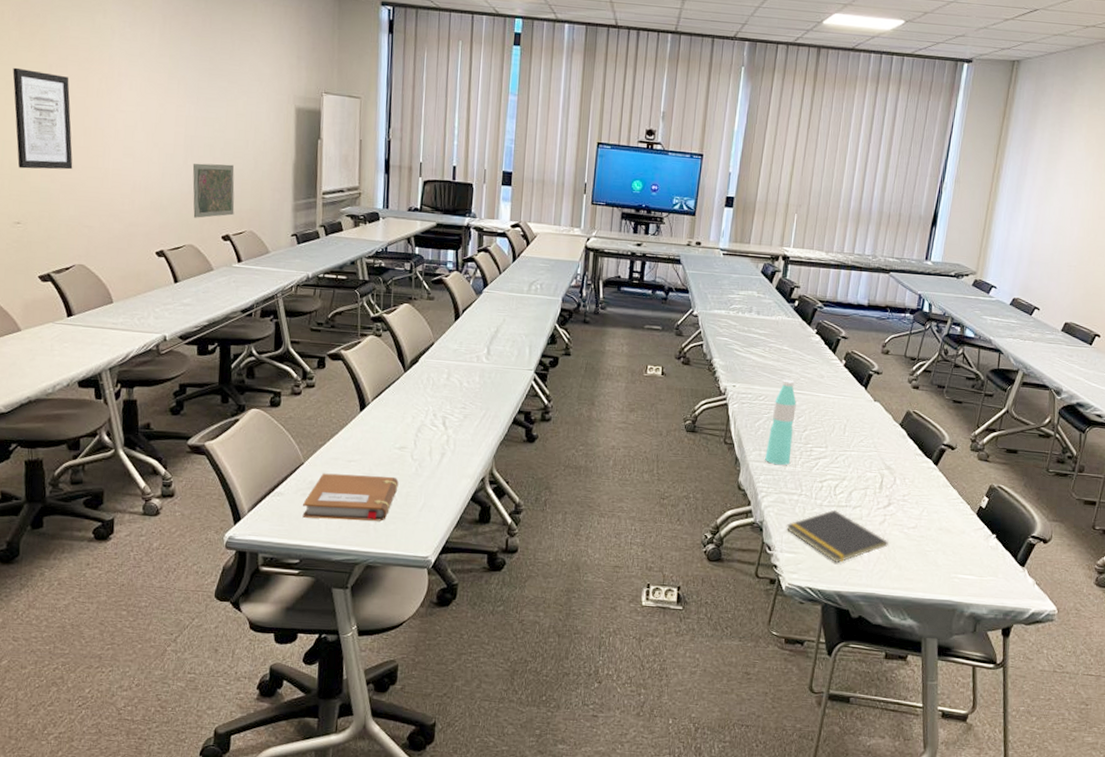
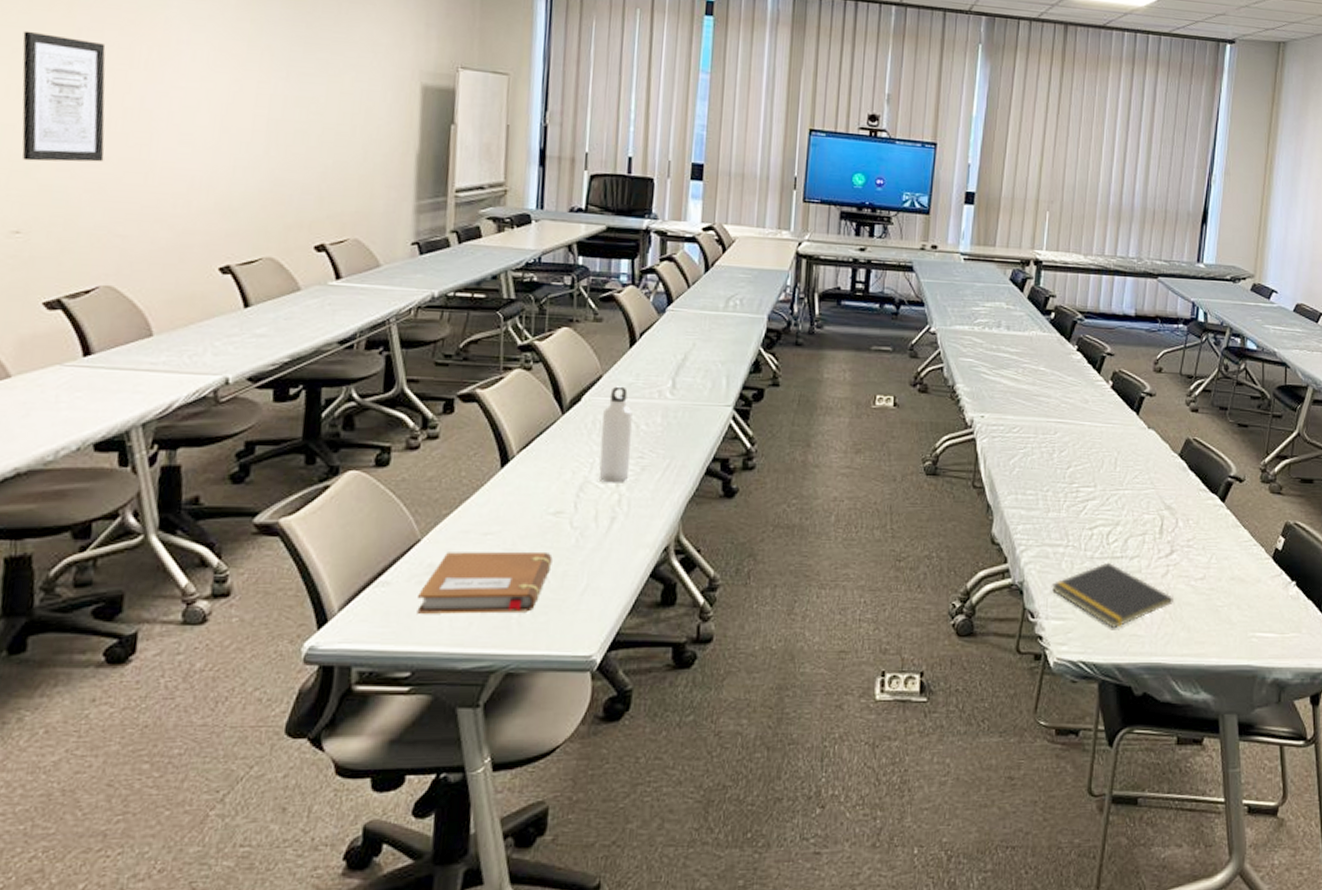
road map: present [192,163,235,218] -> none [275,153,336,224]
water bottle: none [432,351,457,427] -> present [598,386,633,483]
water bottle: present [765,379,797,465] -> none [1023,406,1057,510]

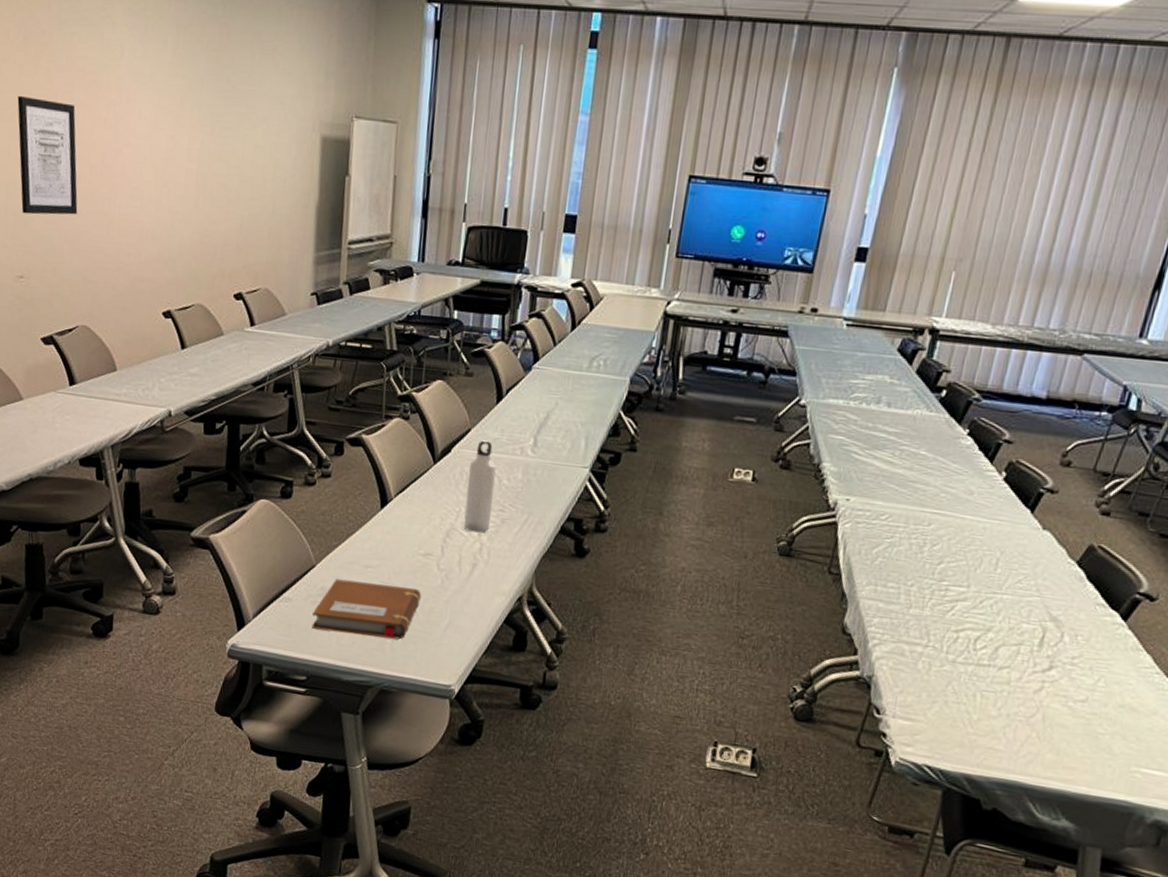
notepad: present [1051,562,1173,628] -> none [903,668,1045,738]

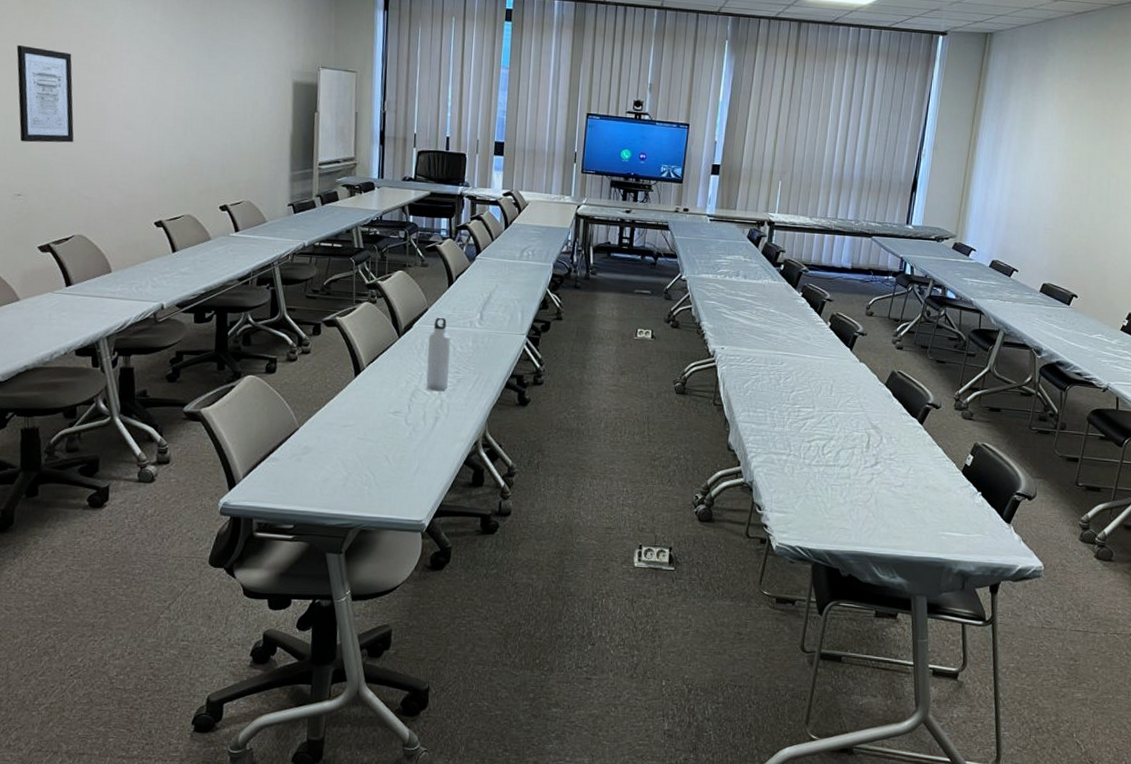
notebook: present [311,578,421,640] -> none [297,438,393,486]

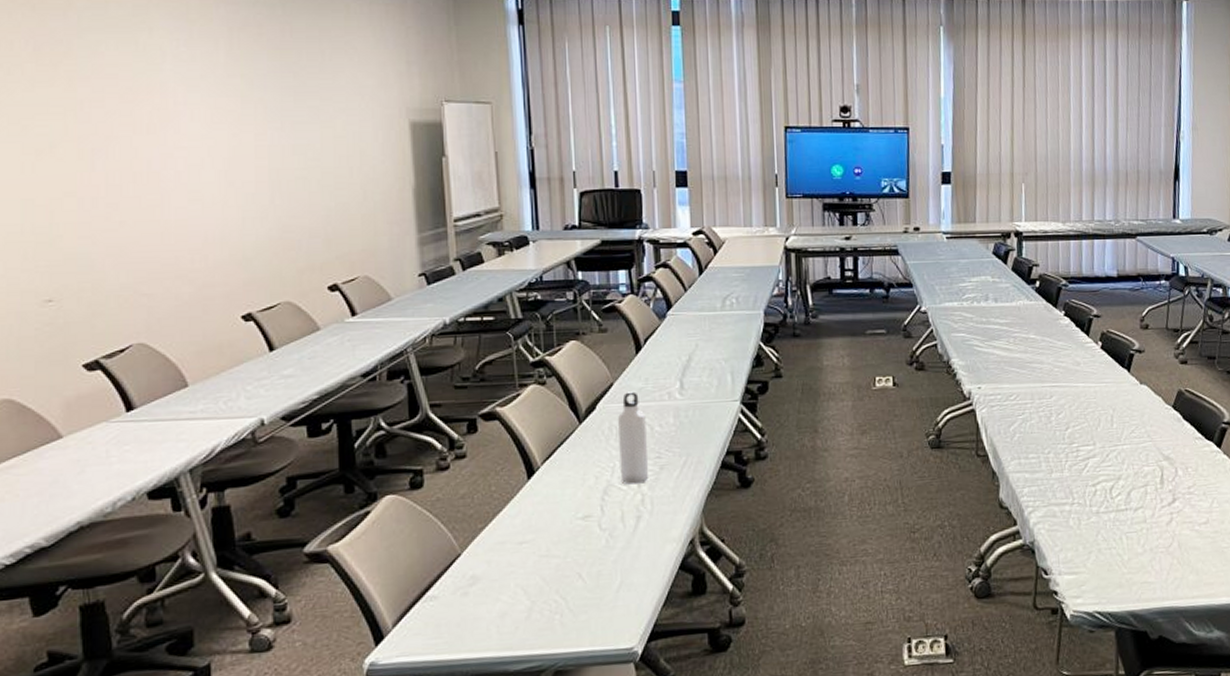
wall art: present [16,44,74,143] -> none [30,108,121,232]

